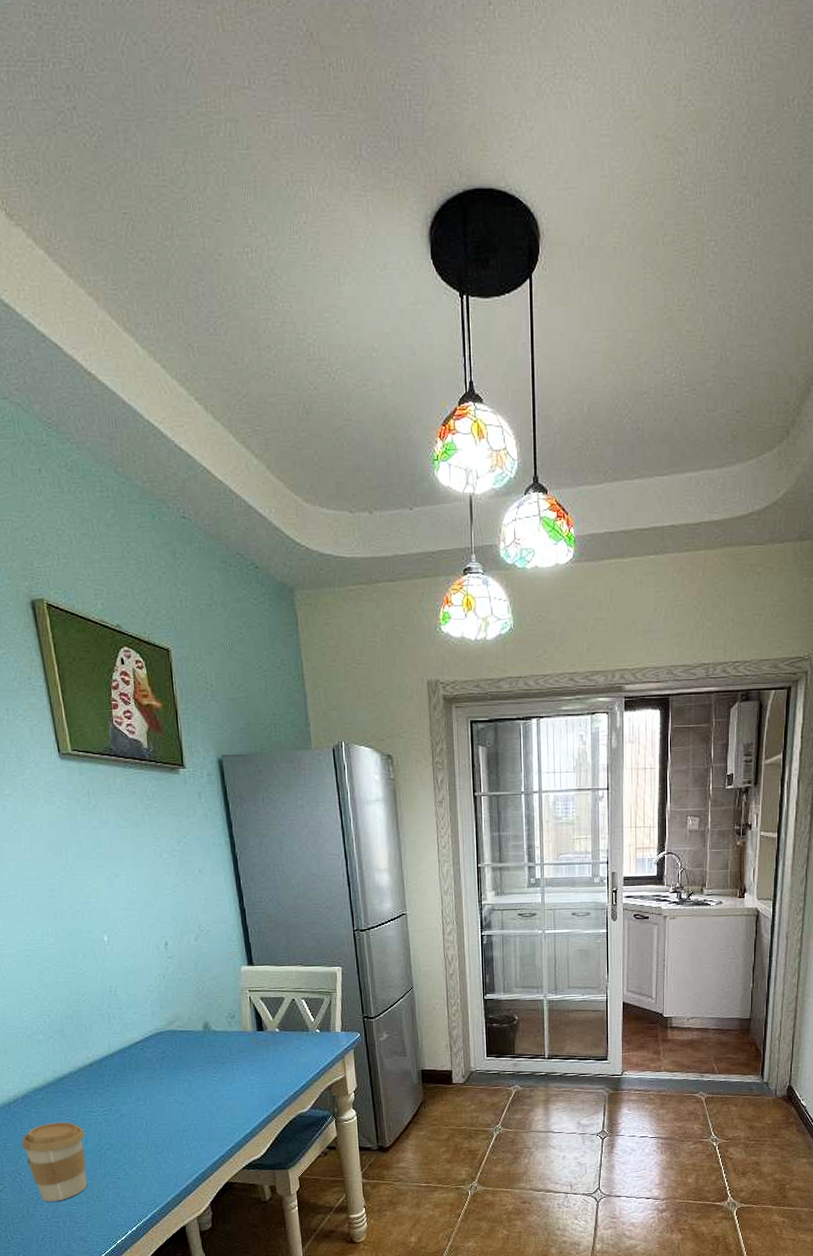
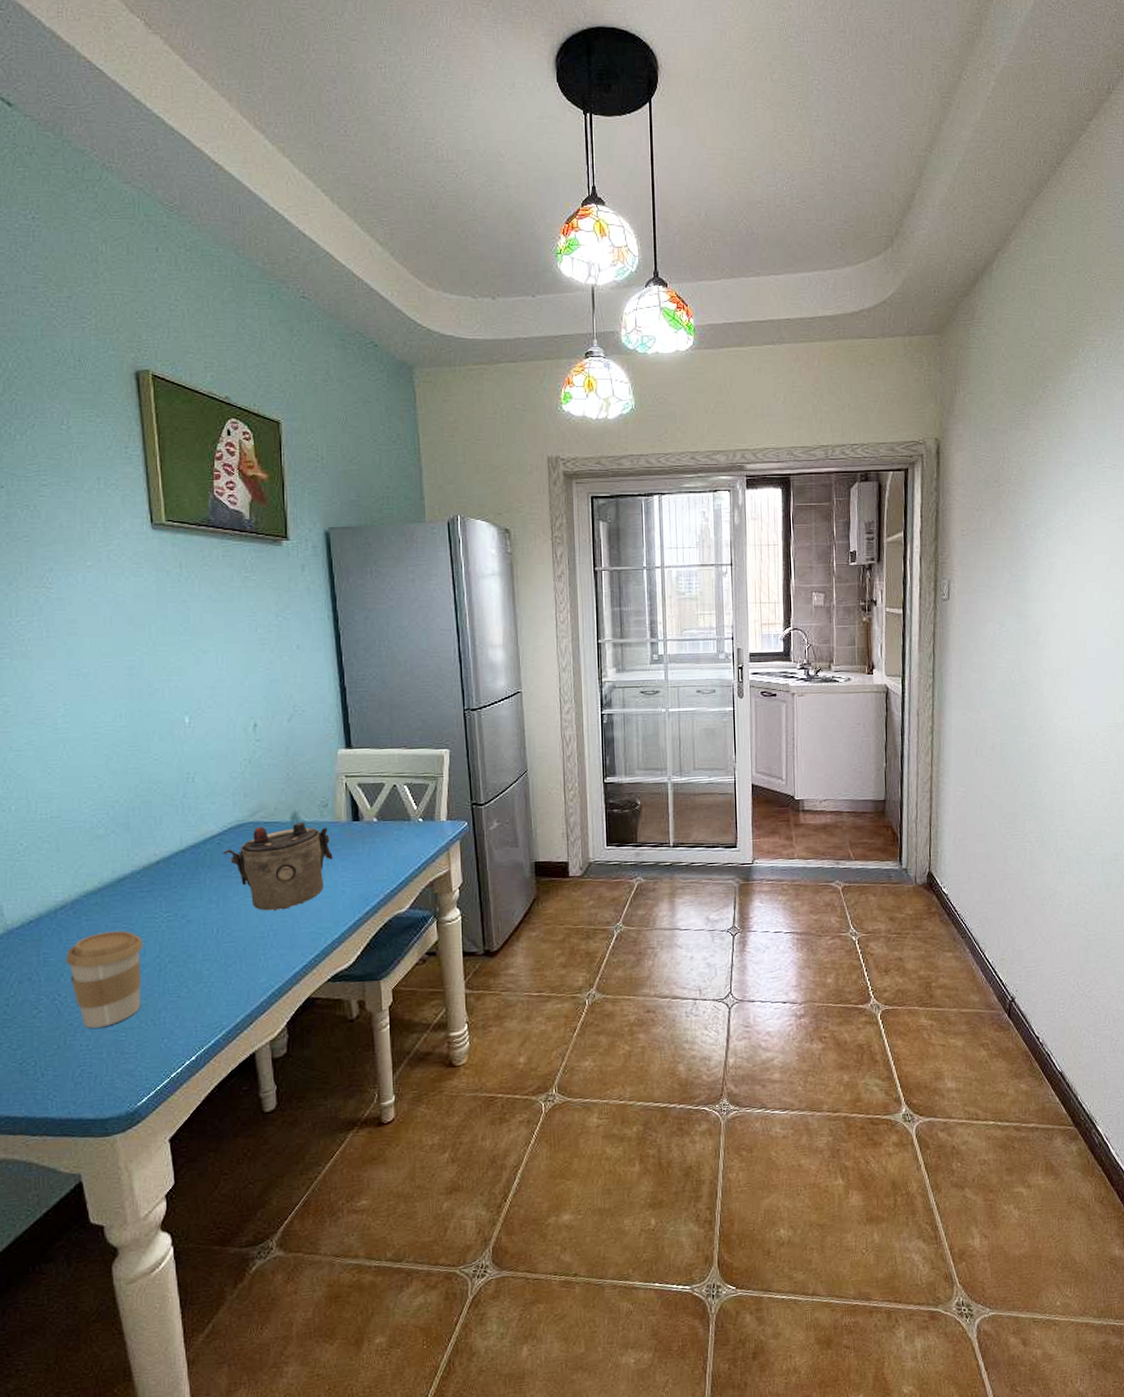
teapot: none [146,1031,242,1108] -> present [223,821,333,911]

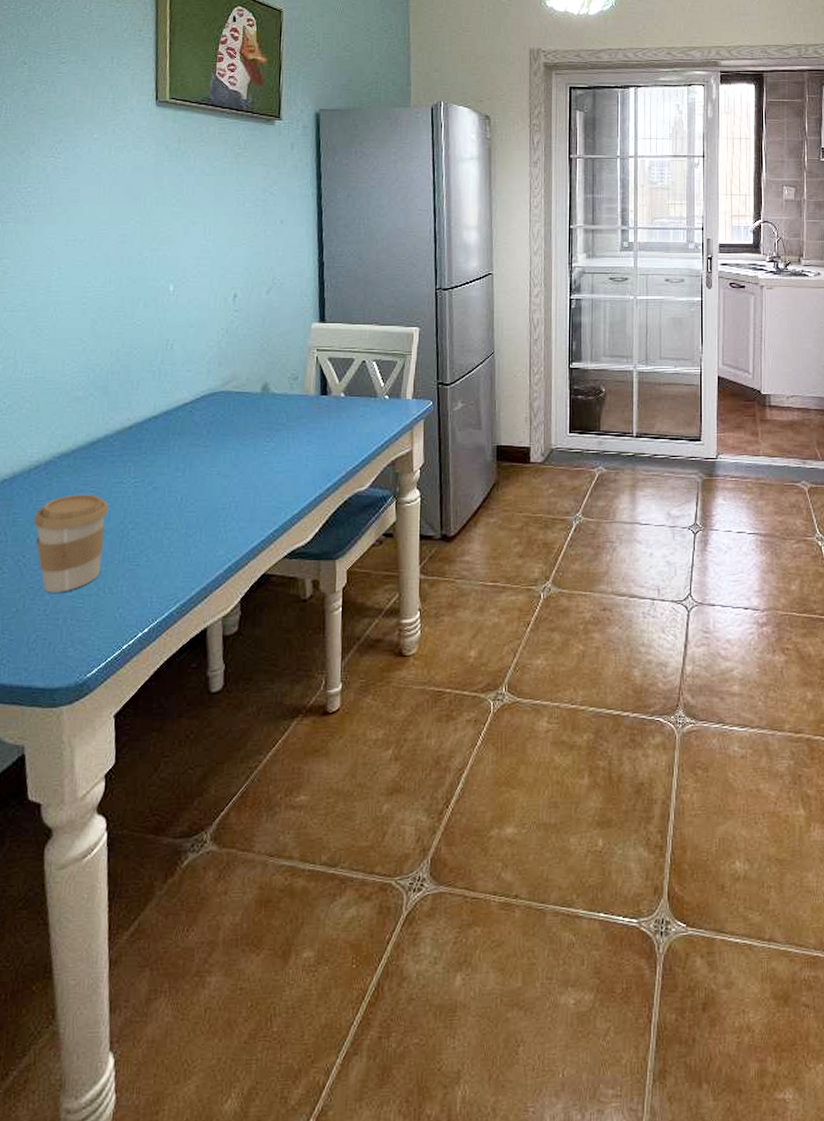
teapot: present [223,821,333,911] -> none [194,393,299,482]

